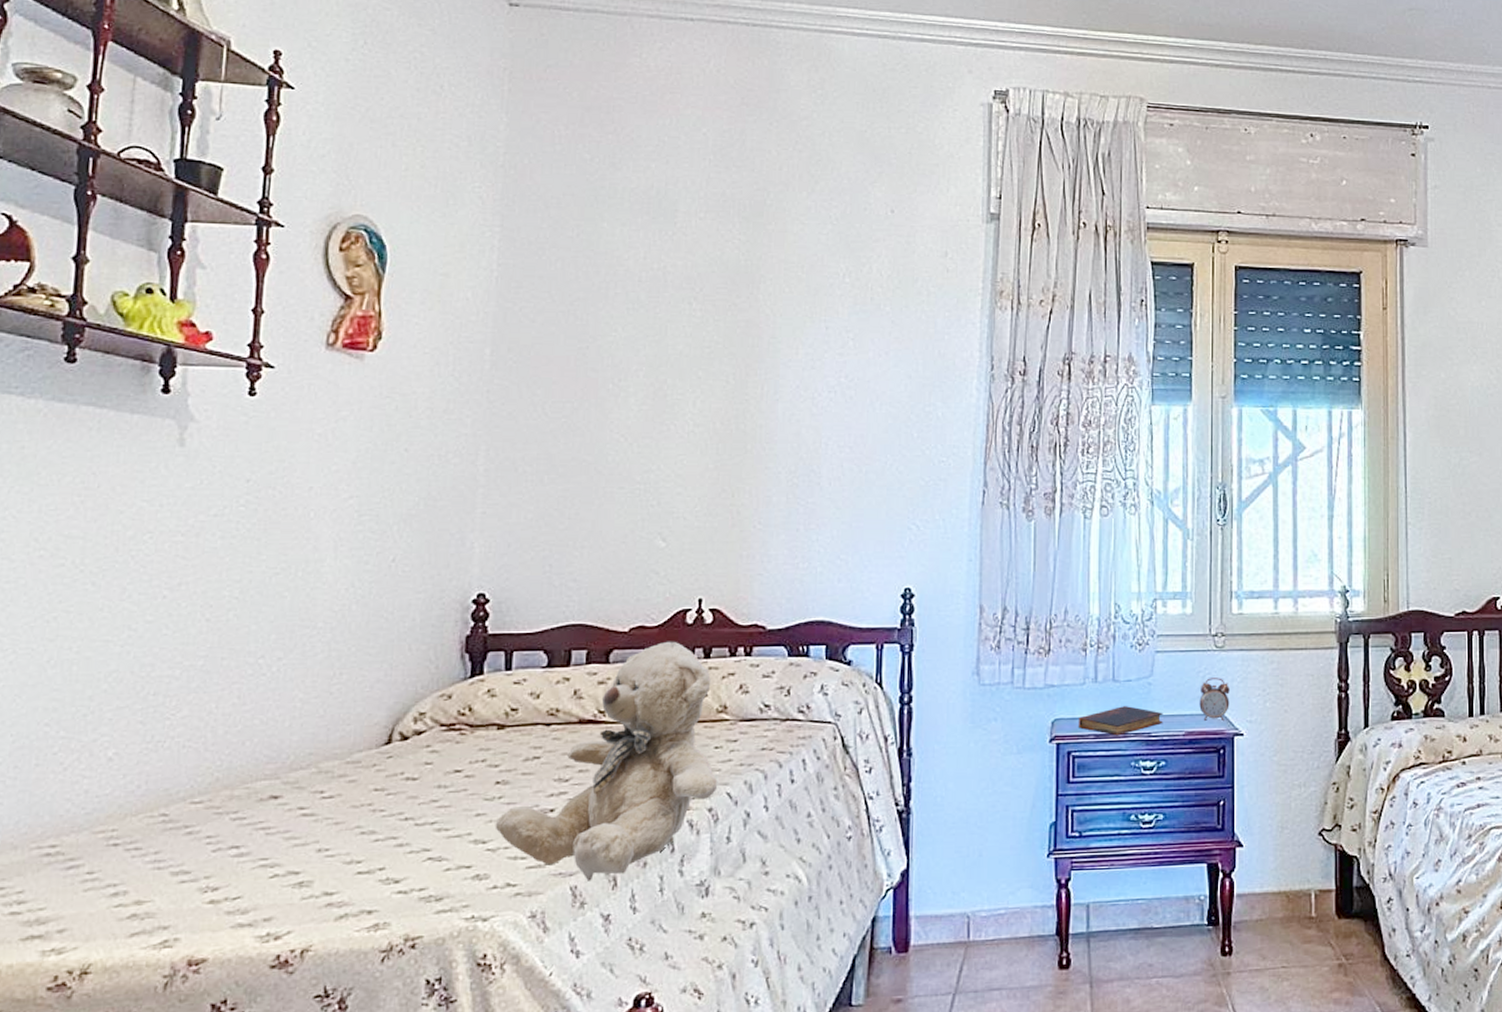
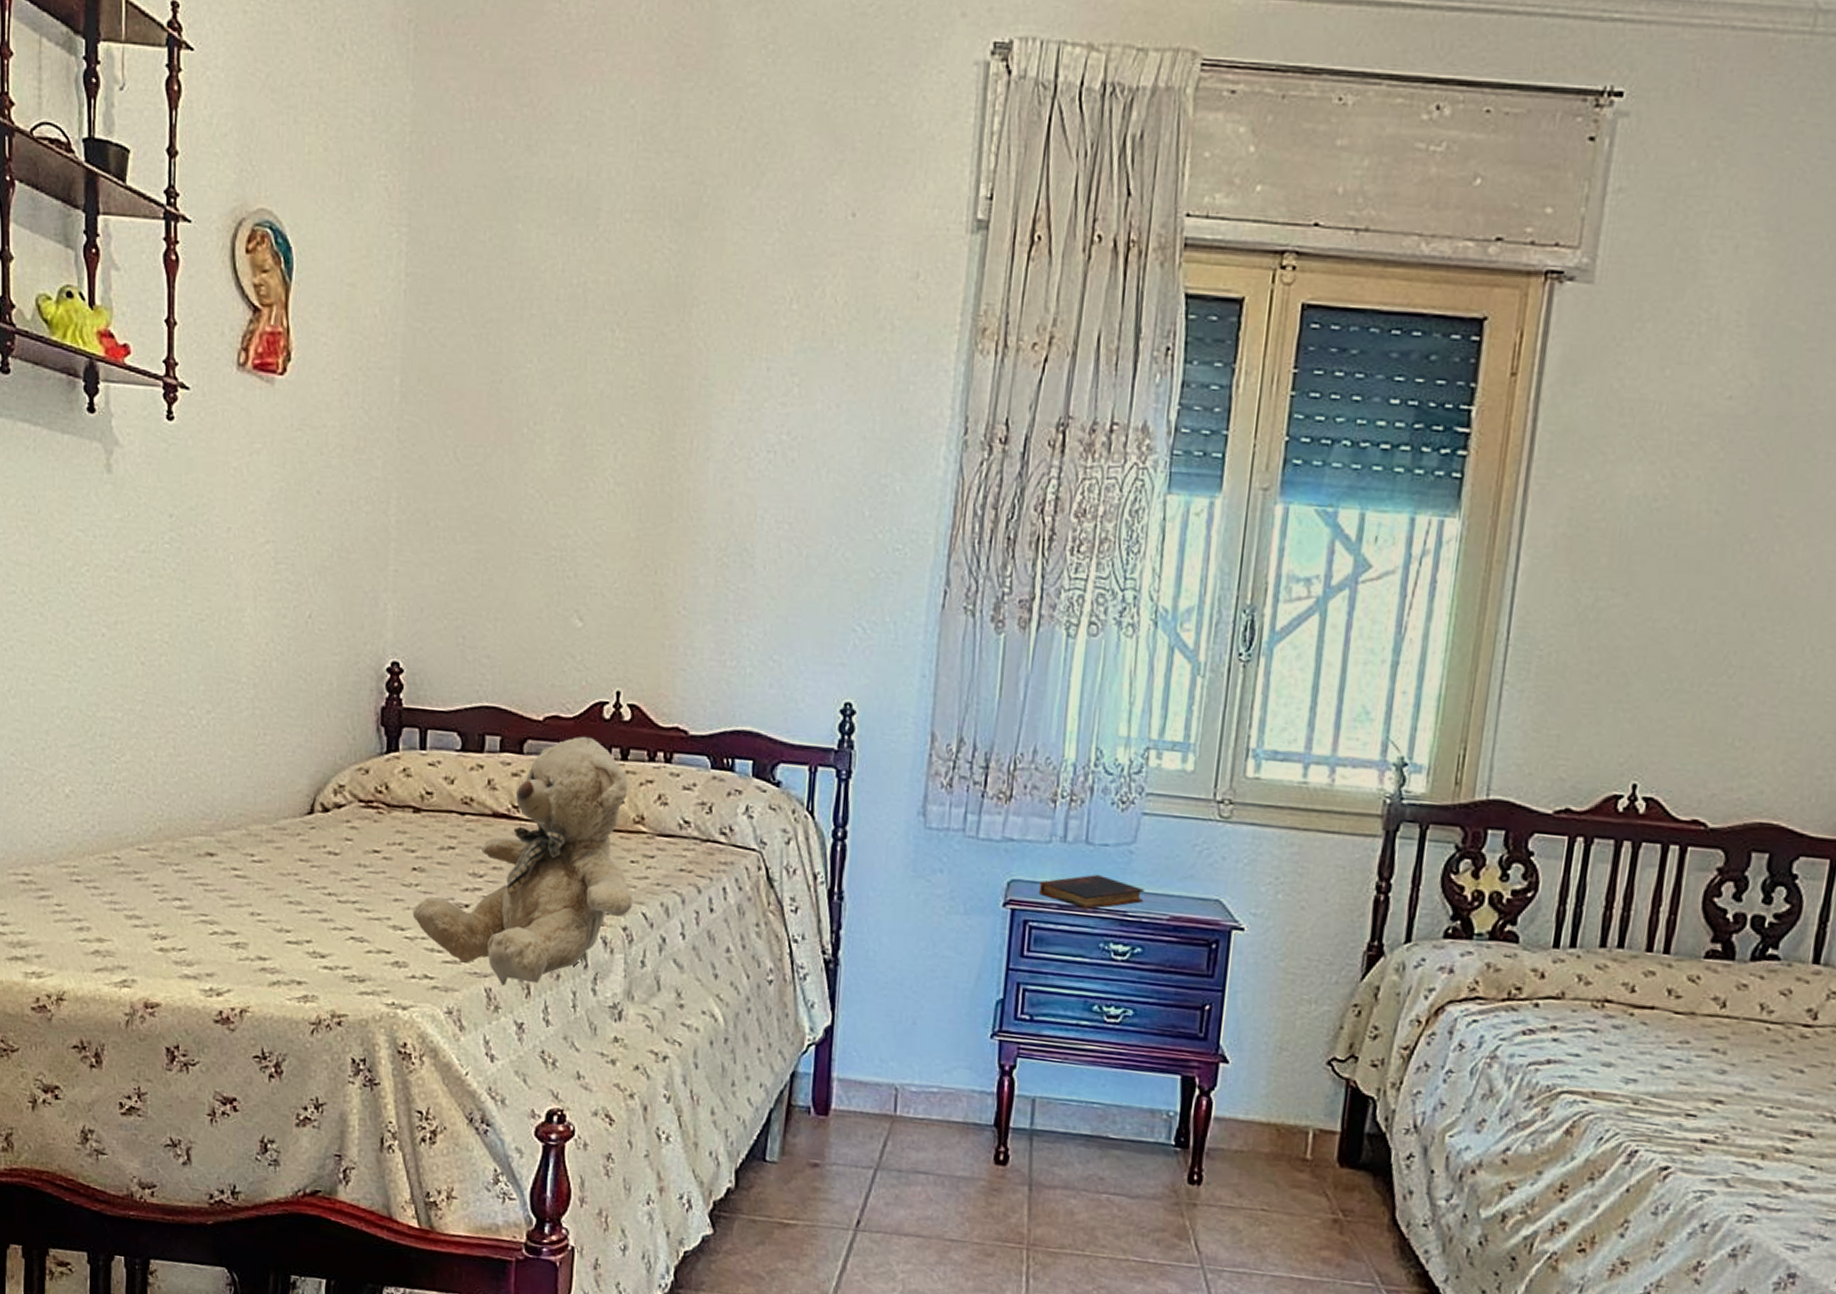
alarm clock: present [1199,678,1230,721] -> none [1191,854,1233,909]

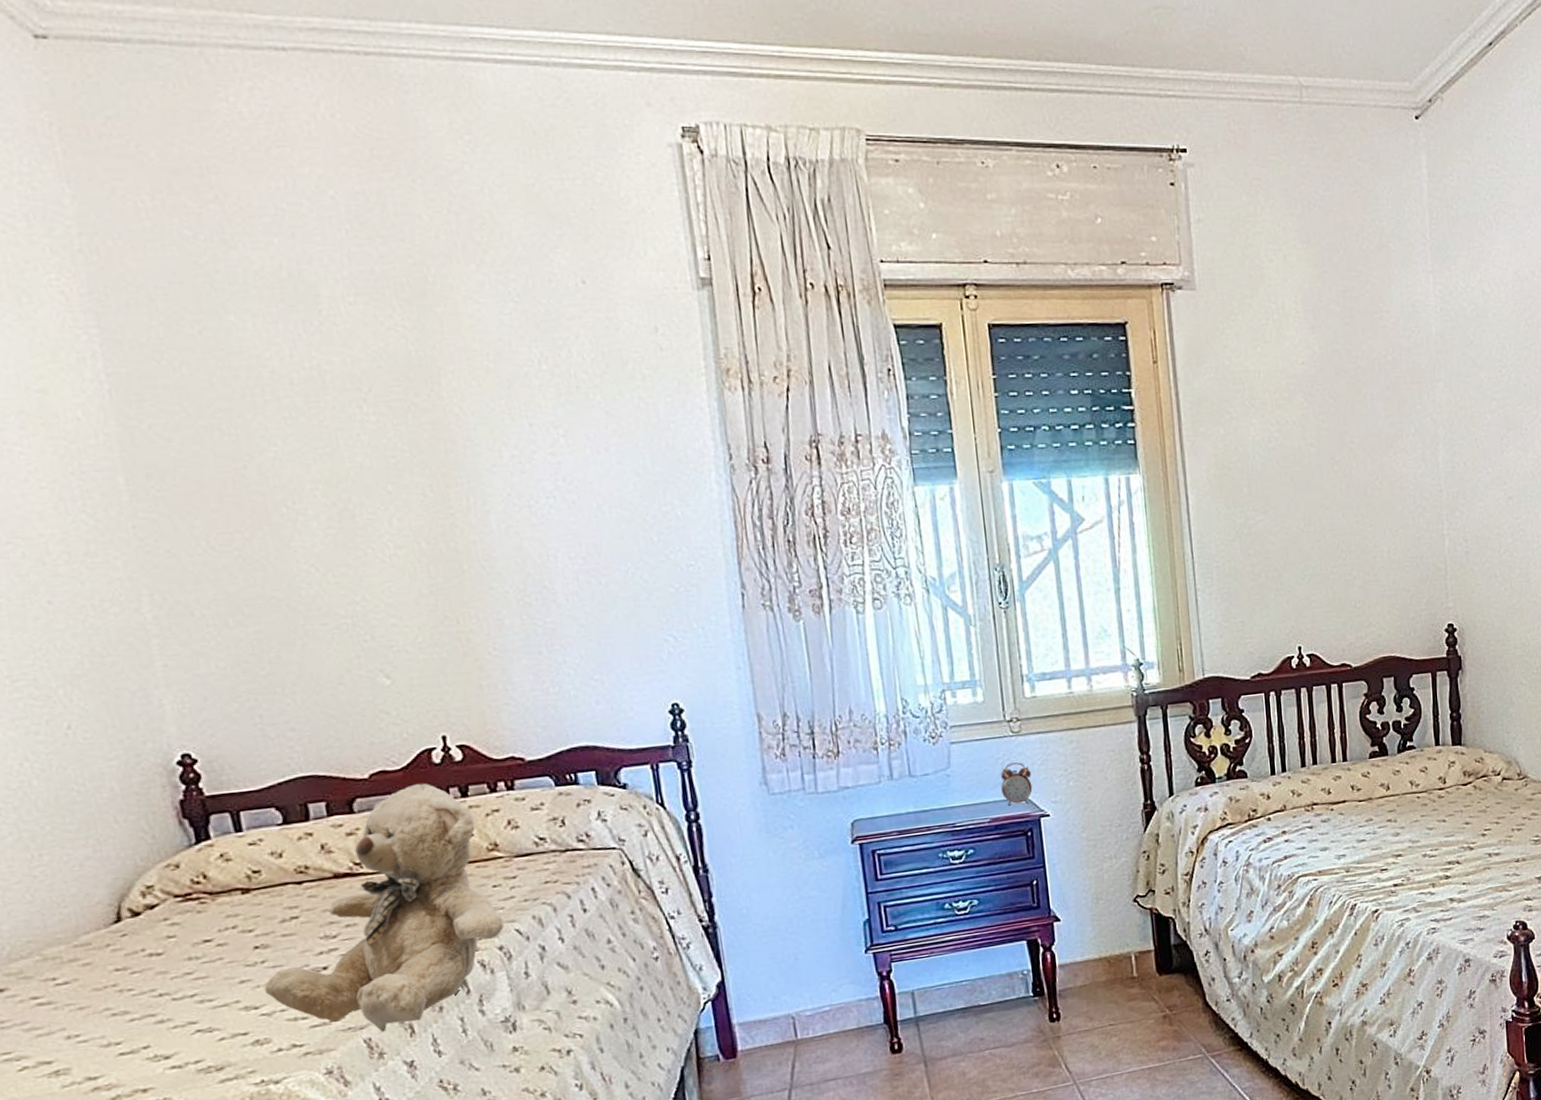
book: present [1039,875,1145,910] -> none [879,799,967,831]
alarm clock: none [1191,854,1233,909] -> present [1000,762,1033,806]

